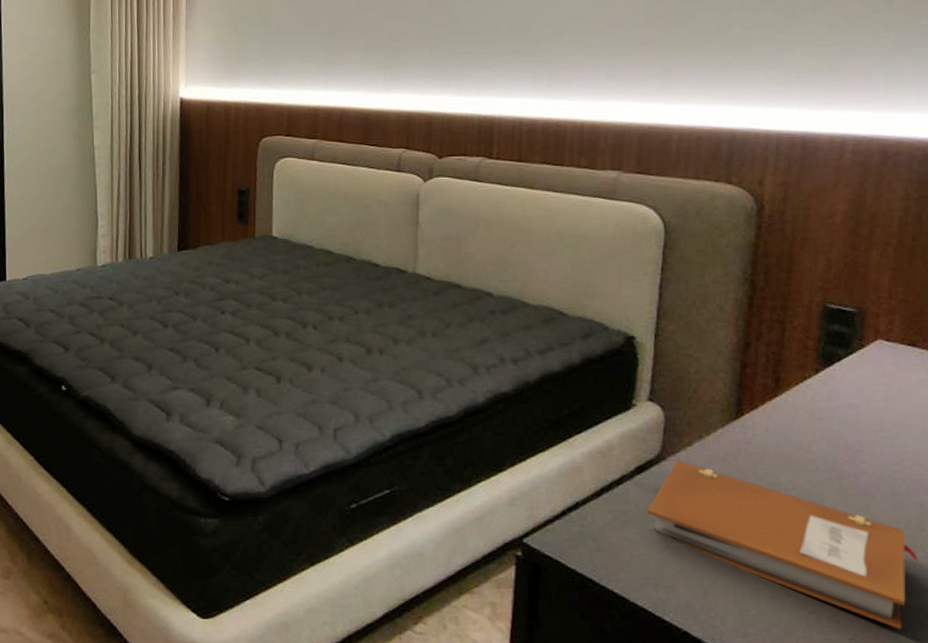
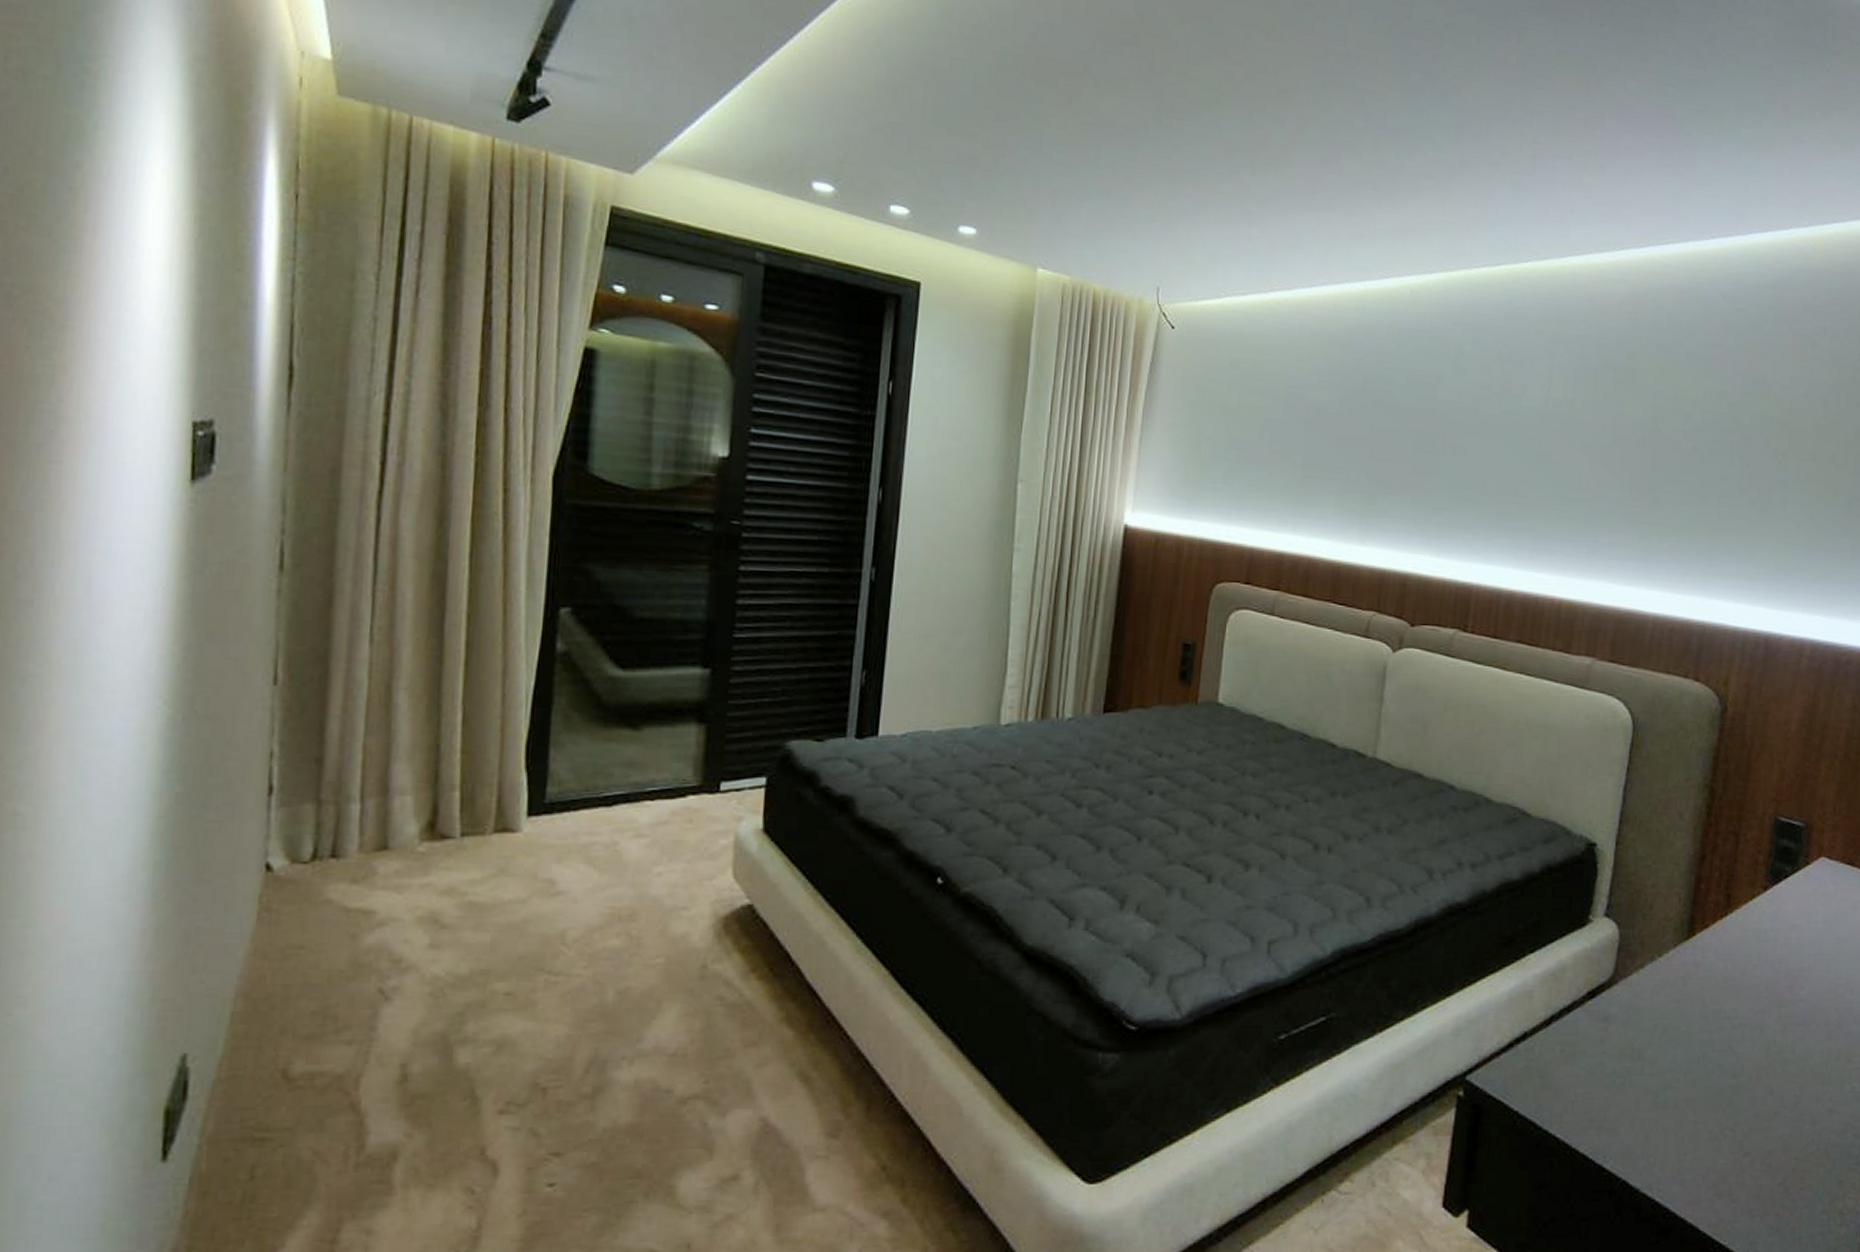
notebook: present [646,460,919,630] -> none [1594,984,1845,1171]

